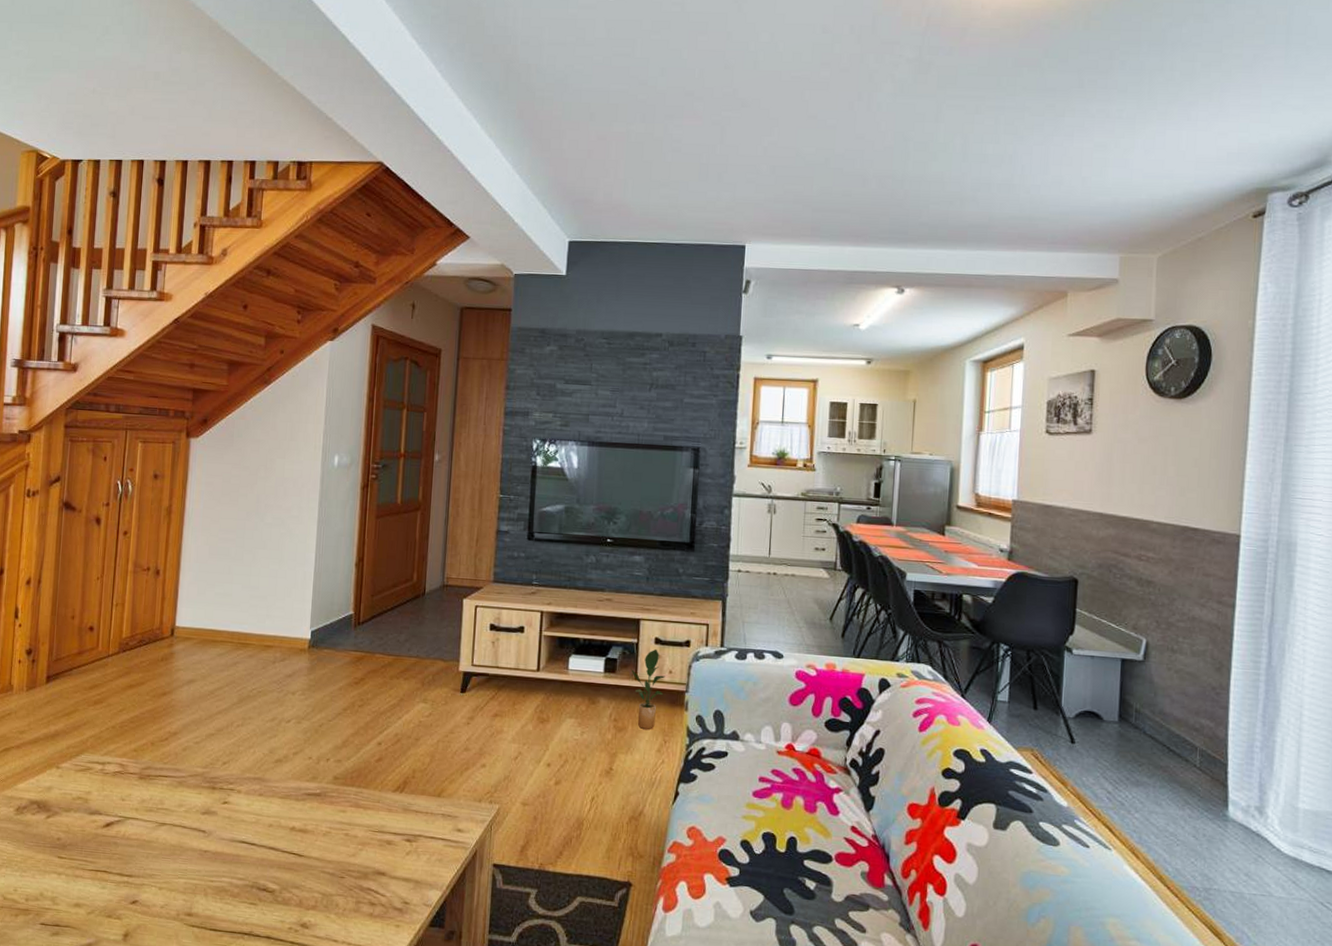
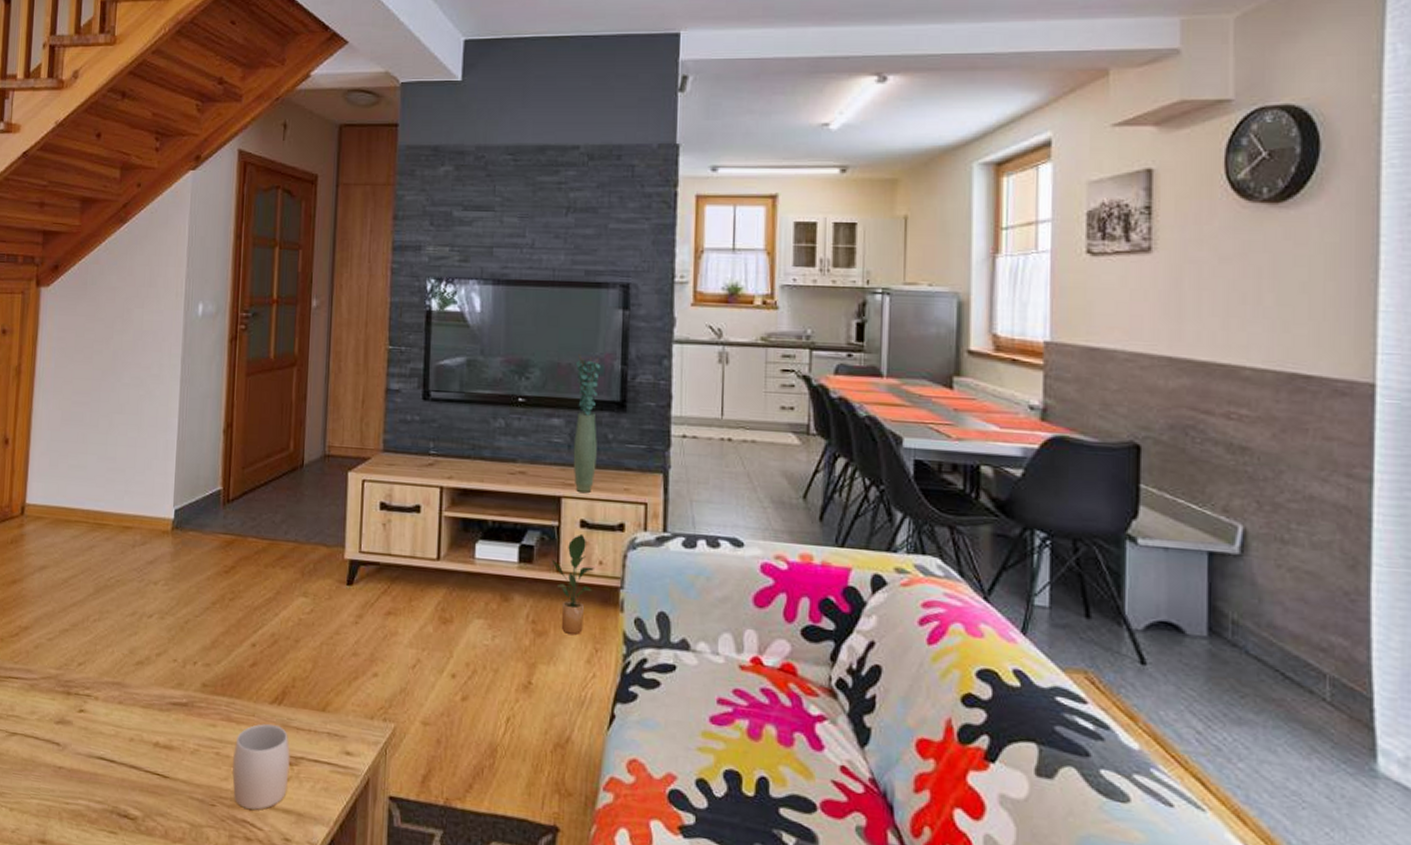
mug: none [359,808,410,880] -> present [232,724,290,810]
vase: none [650,503,675,617] -> present [573,353,601,494]

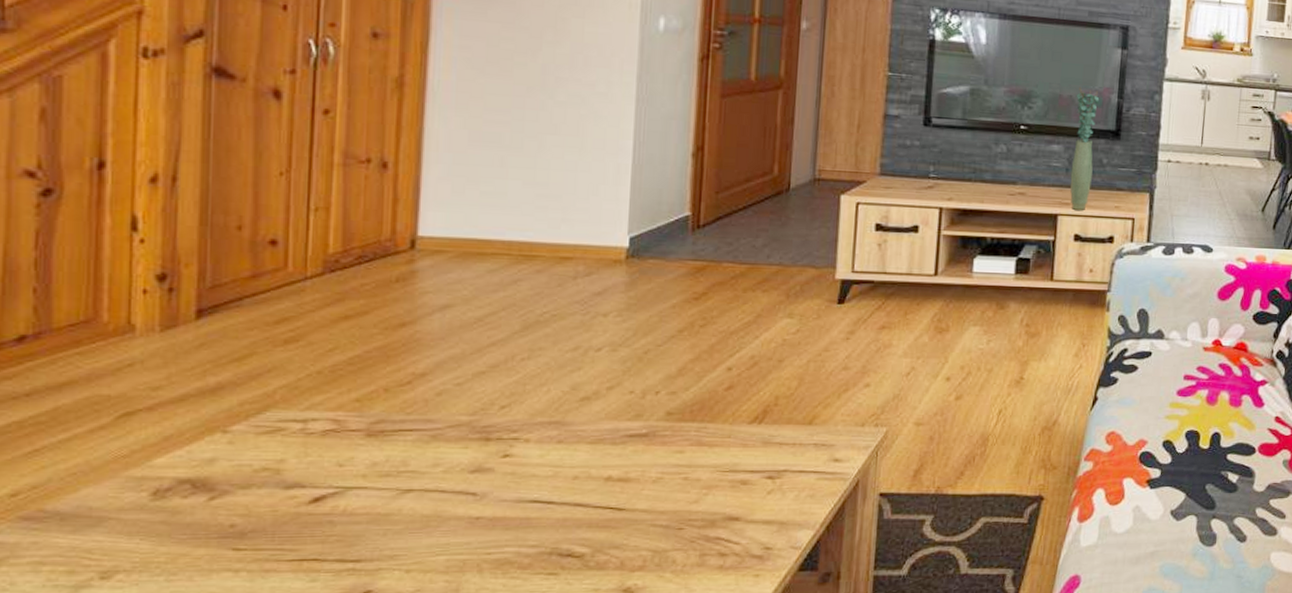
mug: present [232,724,290,810] -> none [704,444,772,526]
potted plant: present [550,533,594,635] -> none [1045,246,1085,333]

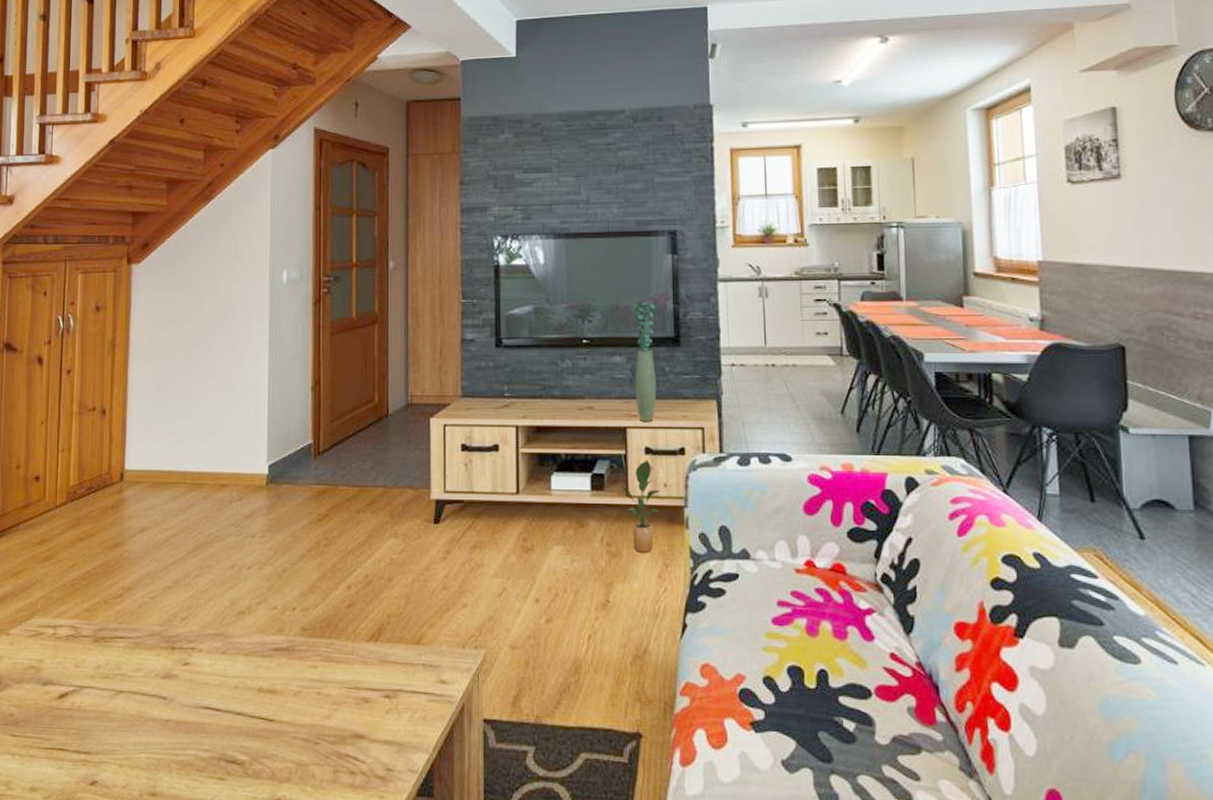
potted plant: none [1045,246,1085,333] -> present [620,459,660,553]

